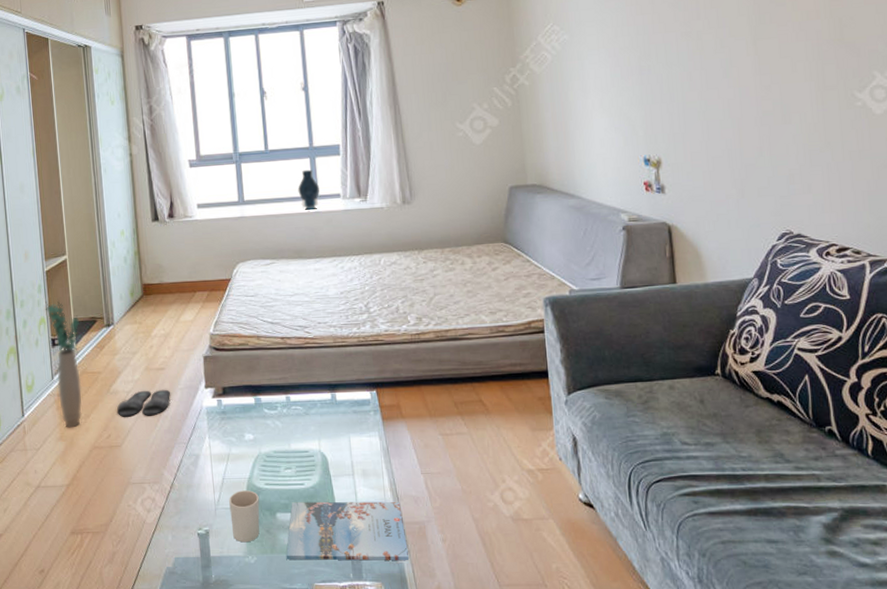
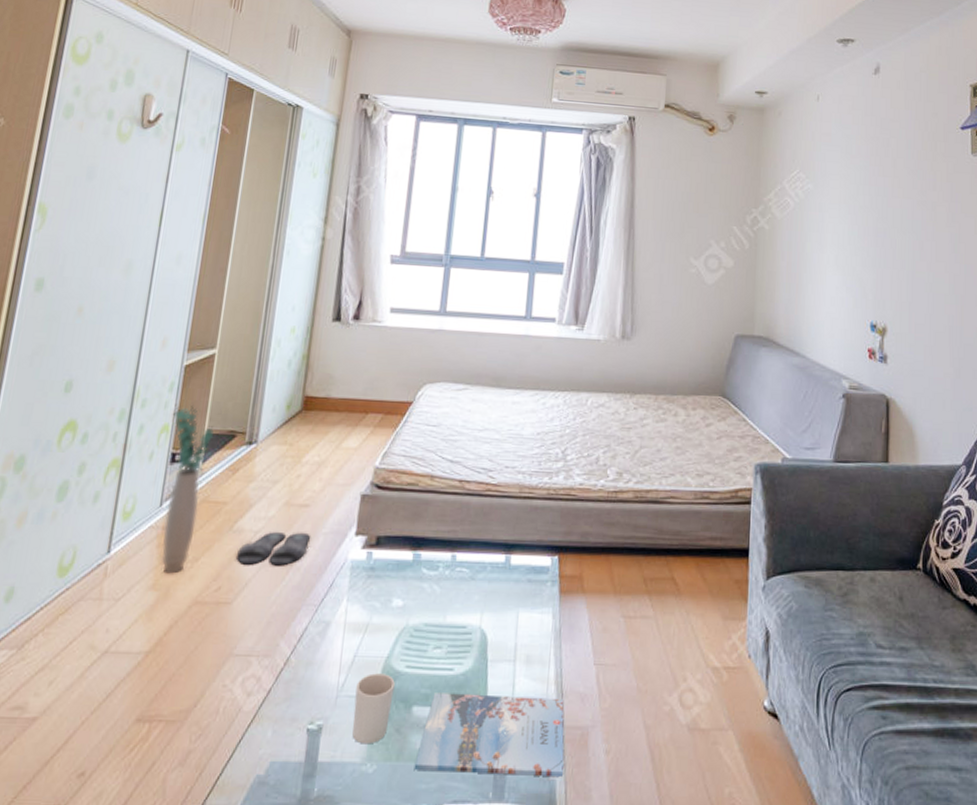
vase: present [298,169,319,211] -> none [509,285,534,333]

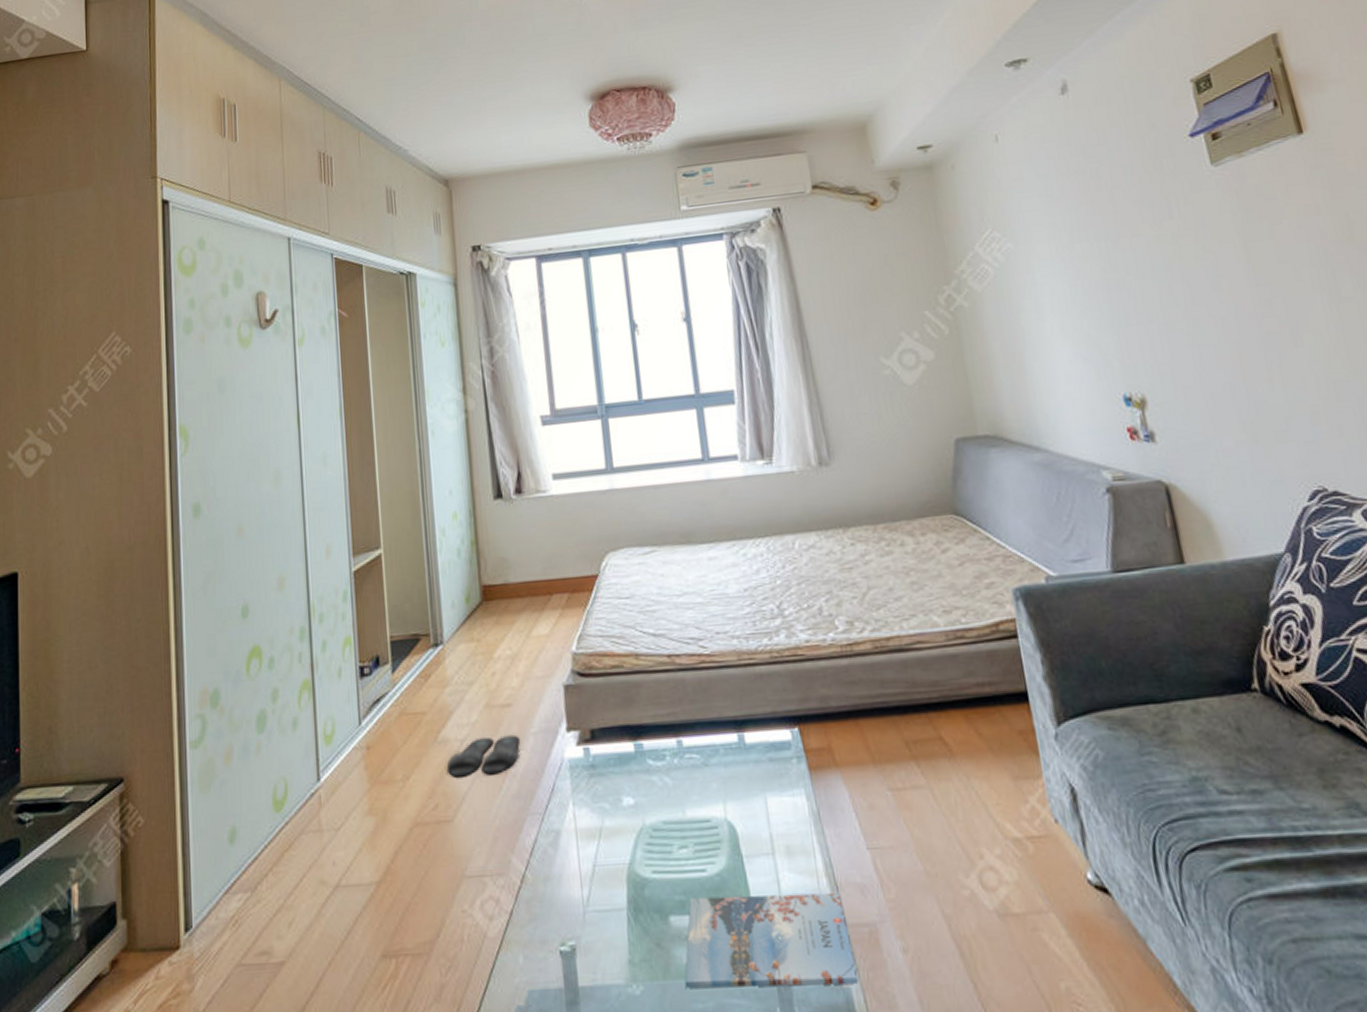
vase: present [161,403,214,574] -> none [351,610,400,796]
mug: present [352,673,395,745] -> none [602,882,647,964]

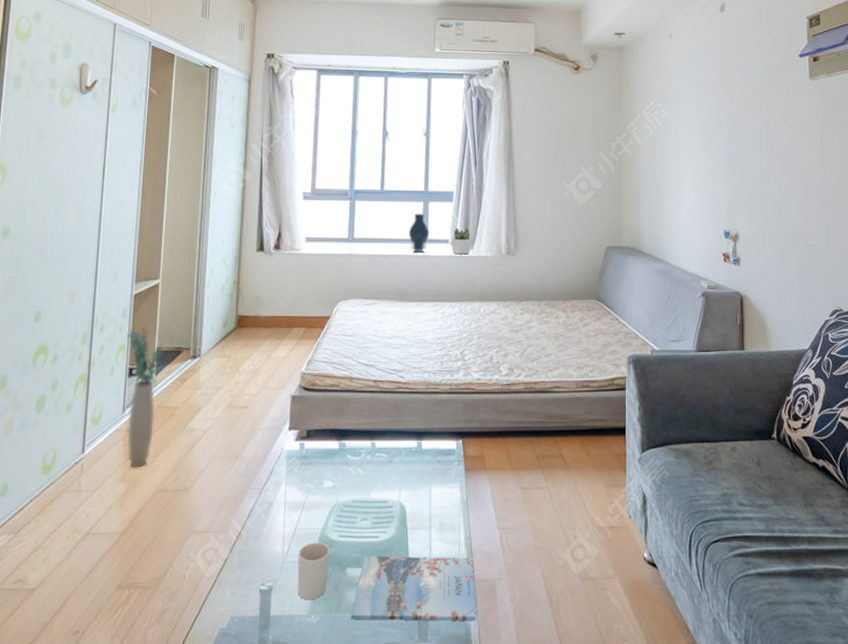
vase: none [351,610,400,796] -> present [126,326,164,468]
slippers: present [446,734,522,779] -> none [189,429,251,459]
mug: none [602,882,647,964] -> present [297,542,330,600]
vase: none [682,423,711,479] -> present [408,213,429,254]
succulent plant: none [740,436,770,474] -> present [451,228,473,255]

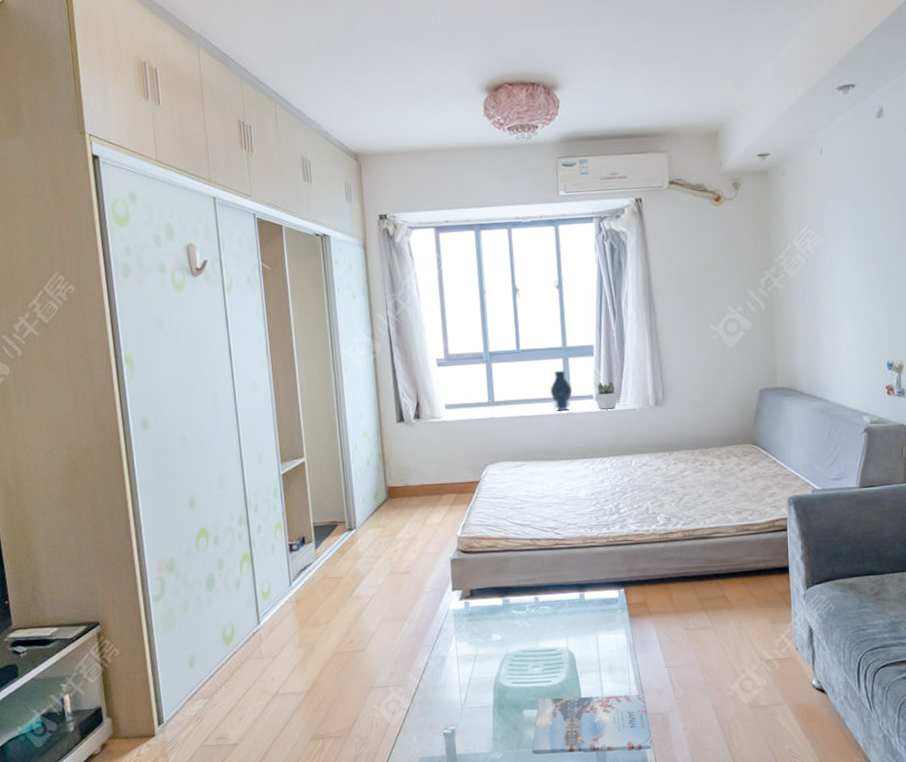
vase: present [126,326,164,468] -> none [281,503,323,634]
mug: present [297,542,330,600] -> none [475,689,507,740]

